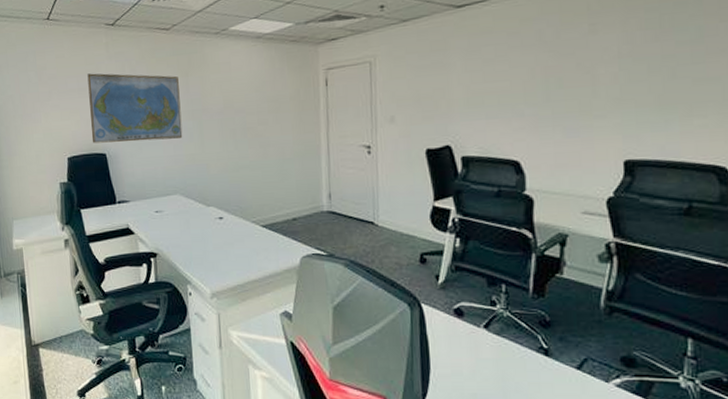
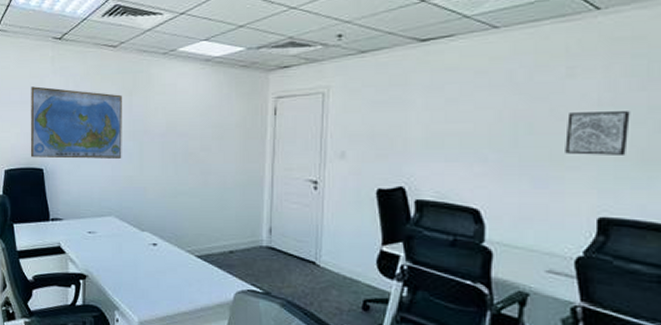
wall art: none [591,61,647,104] -> present [565,111,630,155]

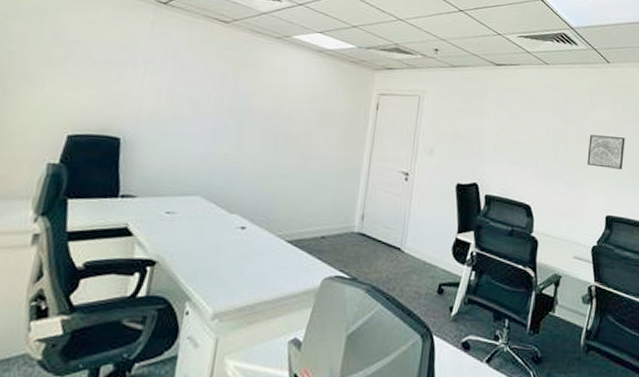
world map: present [30,86,122,159] -> none [106,47,228,135]

